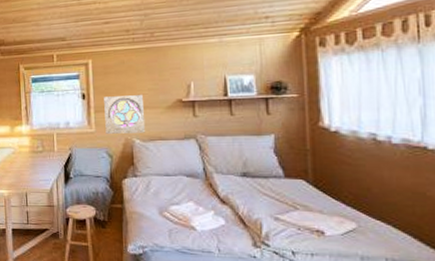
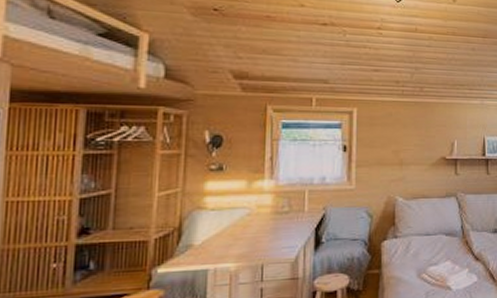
wall ornament: present [104,95,146,134] -> none [367,150,410,191]

